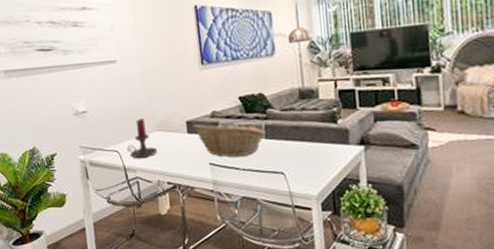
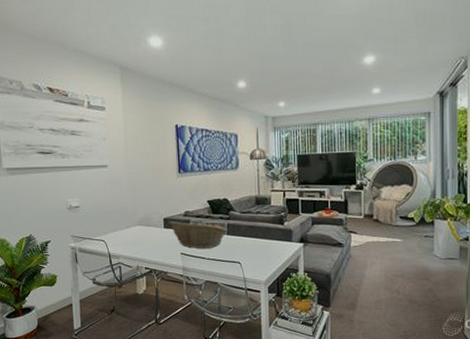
candle holder: present [127,119,158,158] -> none [113,215,139,247]

